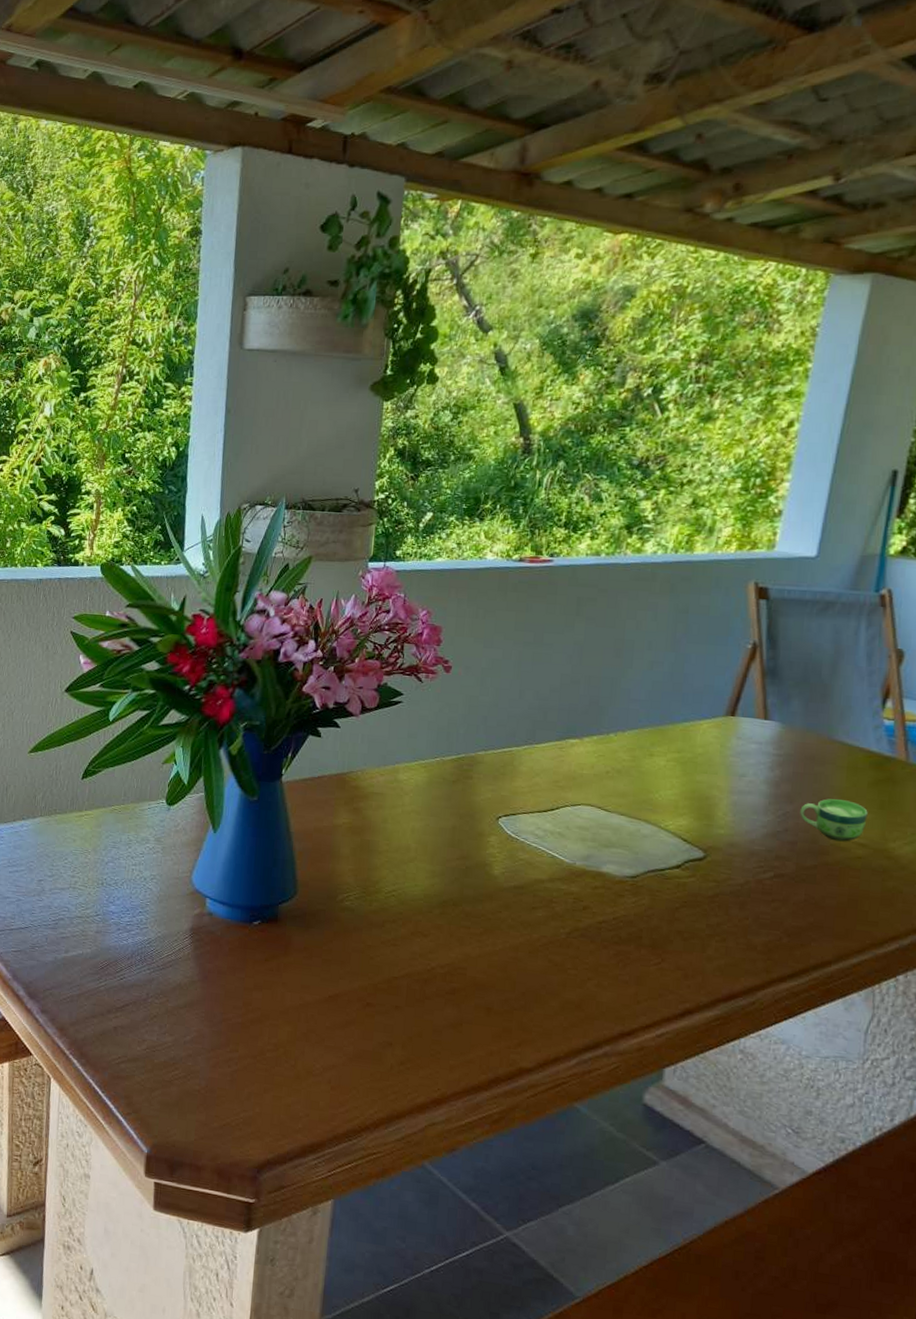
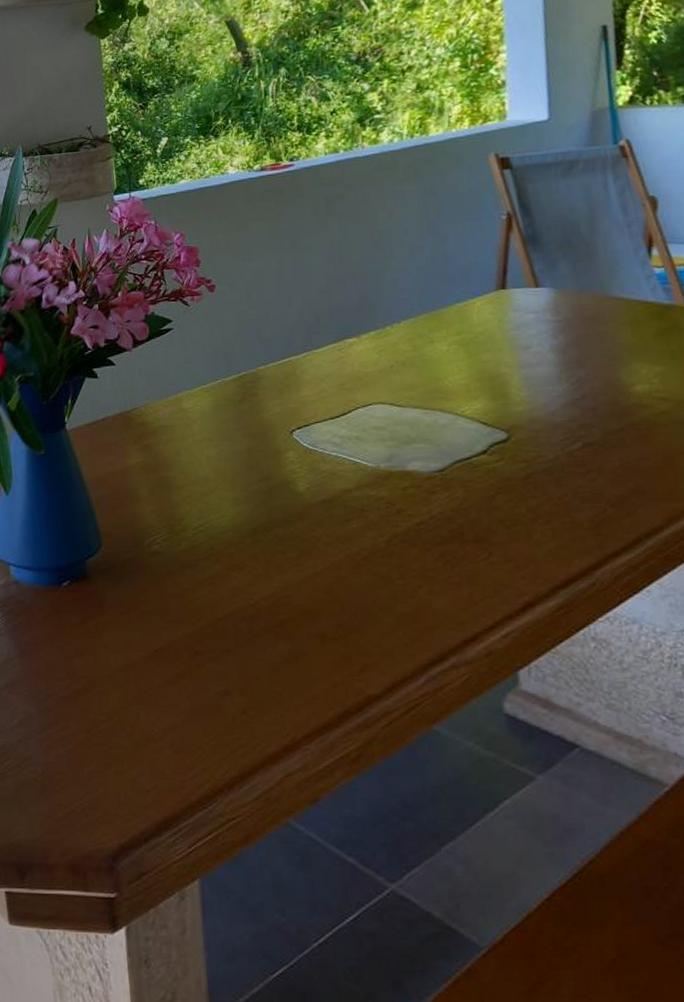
cup: present [800,799,868,842] -> none [593,355,663,400]

